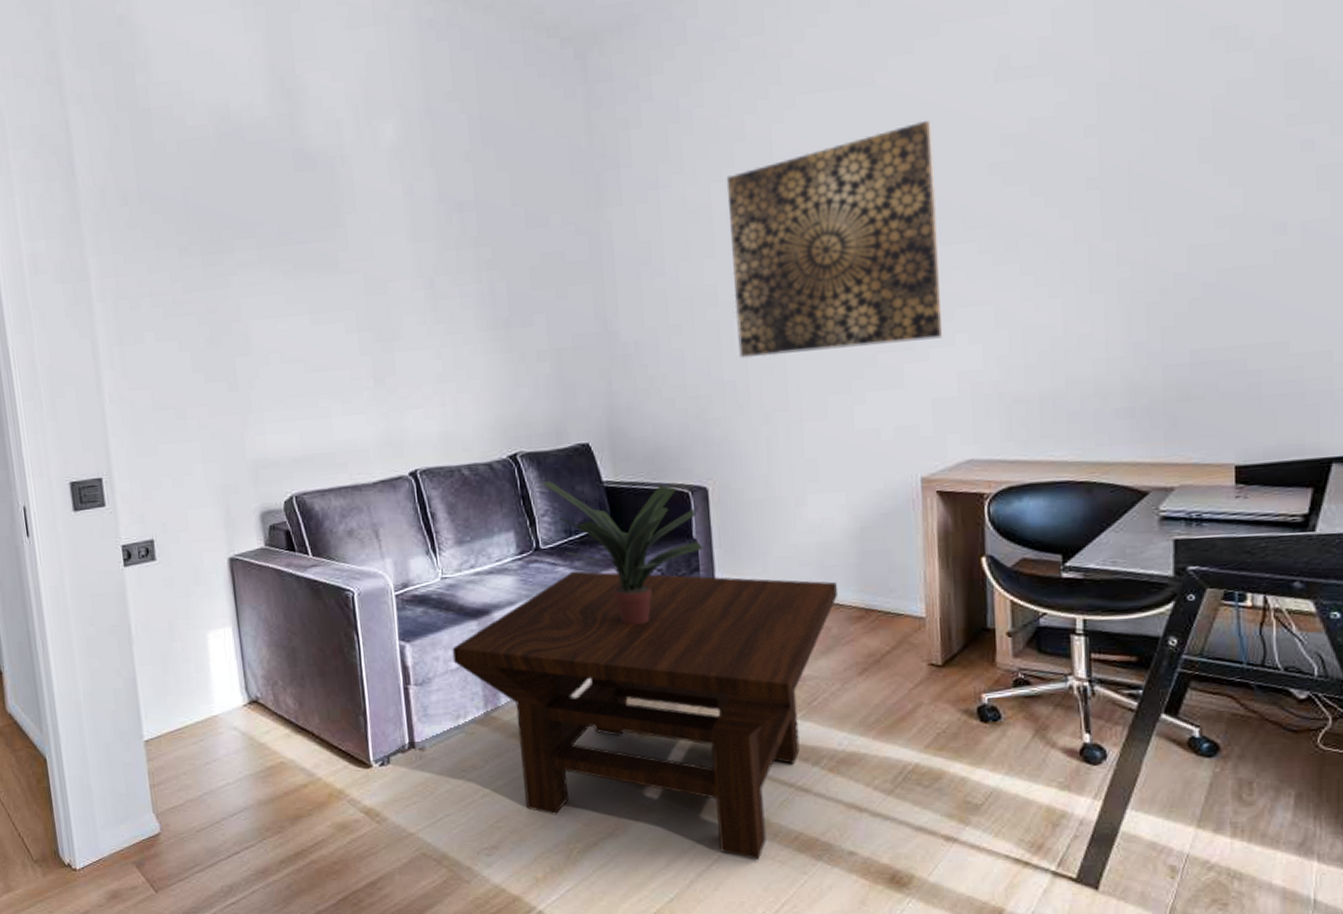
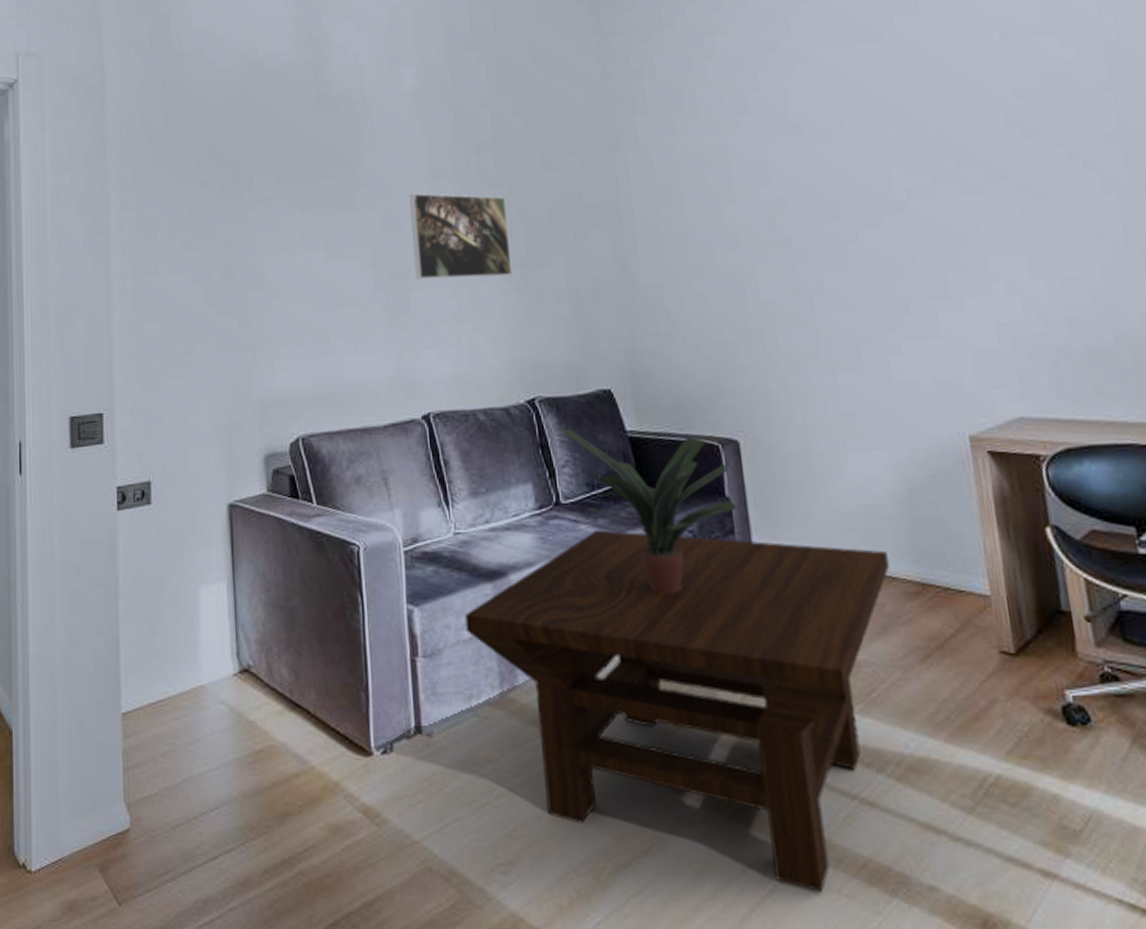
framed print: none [392,254,496,342] -> present [409,193,513,280]
wall art: present [726,120,943,359] -> none [741,73,977,305]

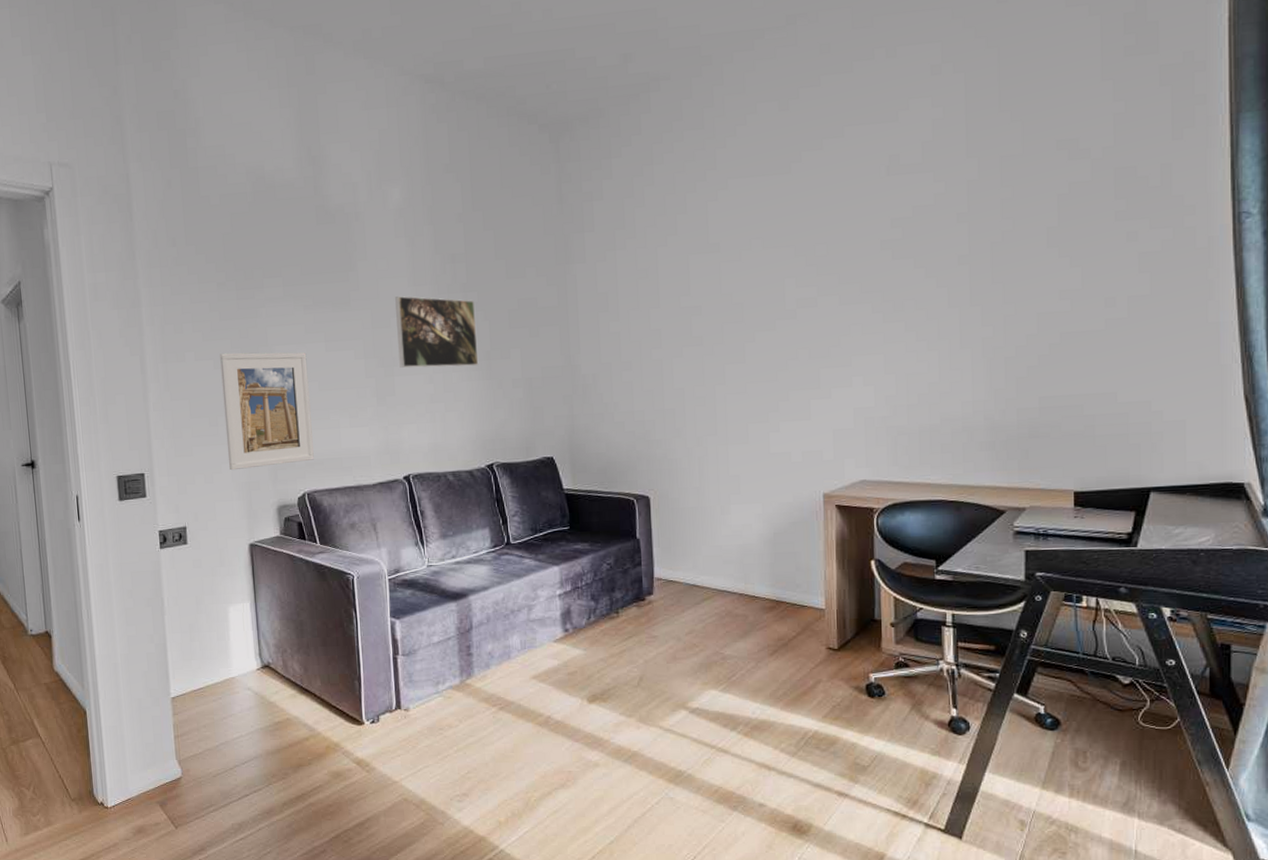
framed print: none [199,262,311,409] -> present [220,352,314,471]
coffee table: present [464,529,889,892] -> none [434,563,754,809]
potted plant: present [560,429,737,594] -> none [512,487,645,609]

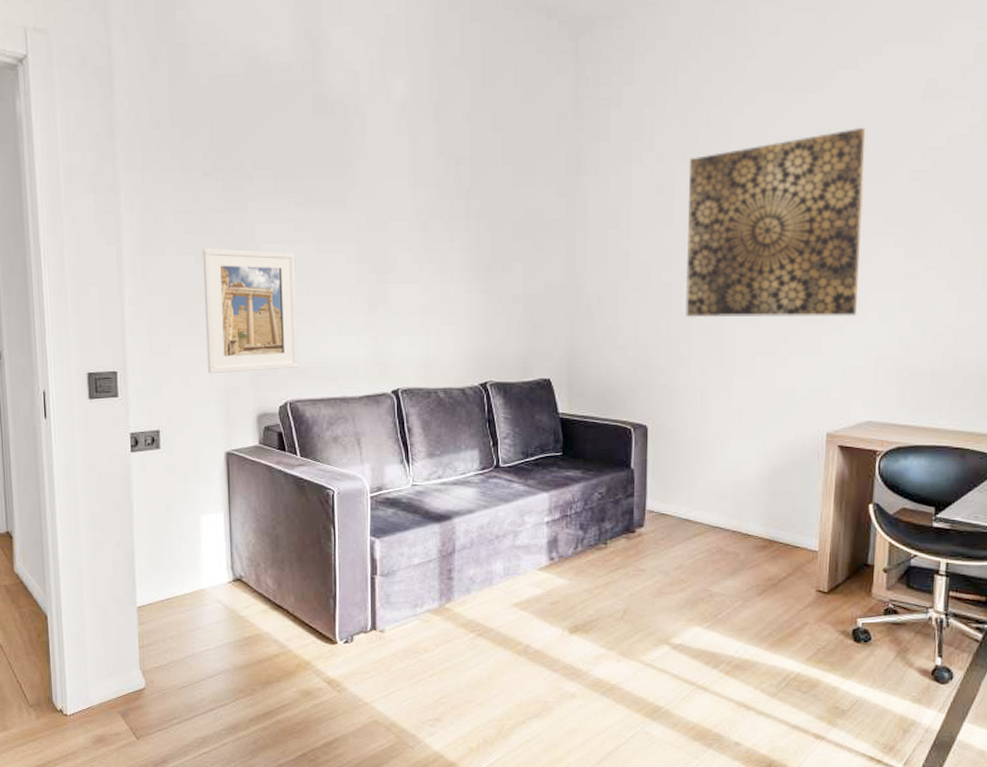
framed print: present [395,296,479,368] -> none [393,198,478,278]
wall art: none [670,203,843,392] -> present [685,127,866,318]

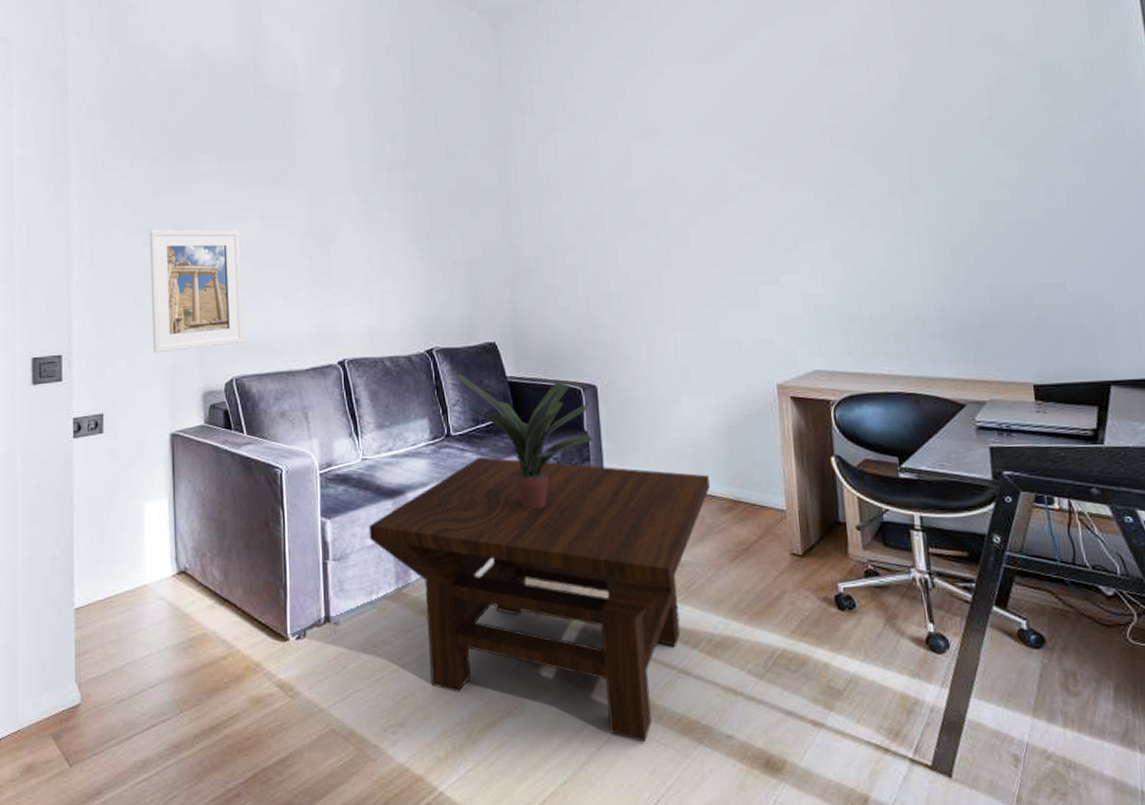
coffee table: none [416,488,748,744] -> present [368,457,710,742]
potted plant: none [505,409,639,538] -> present [452,374,593,509]
wall art: present [685,127,866,318] -> none [610,91,790,276]

